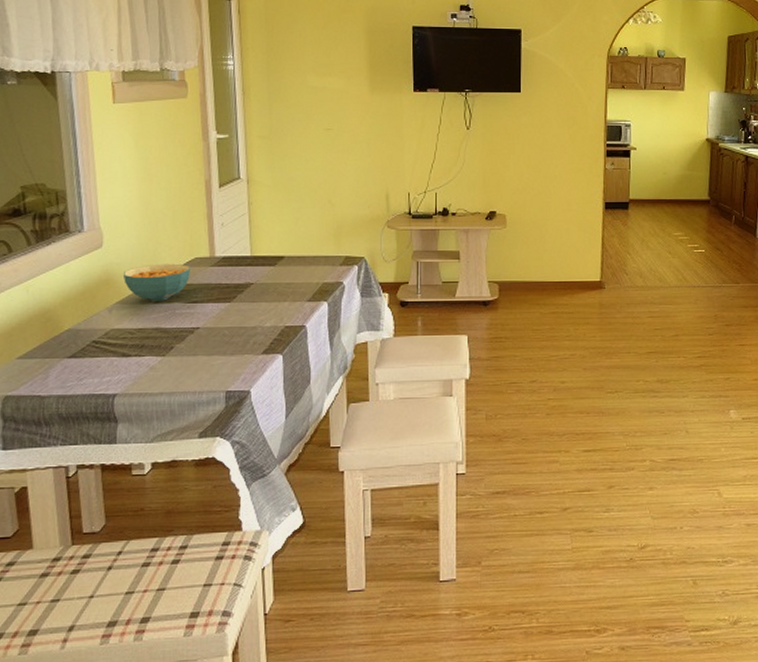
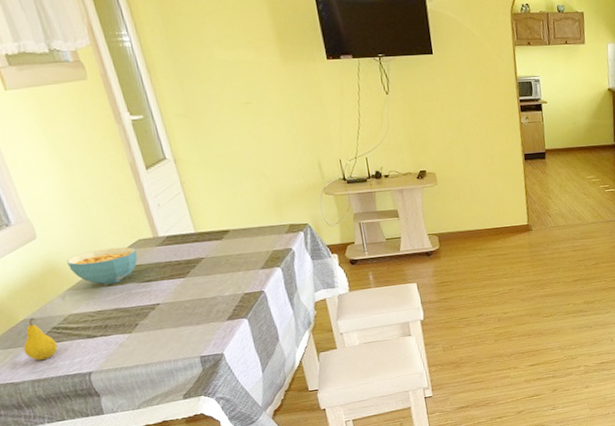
fruit: none [59,328,92,375] -> present [23,317,58,361]

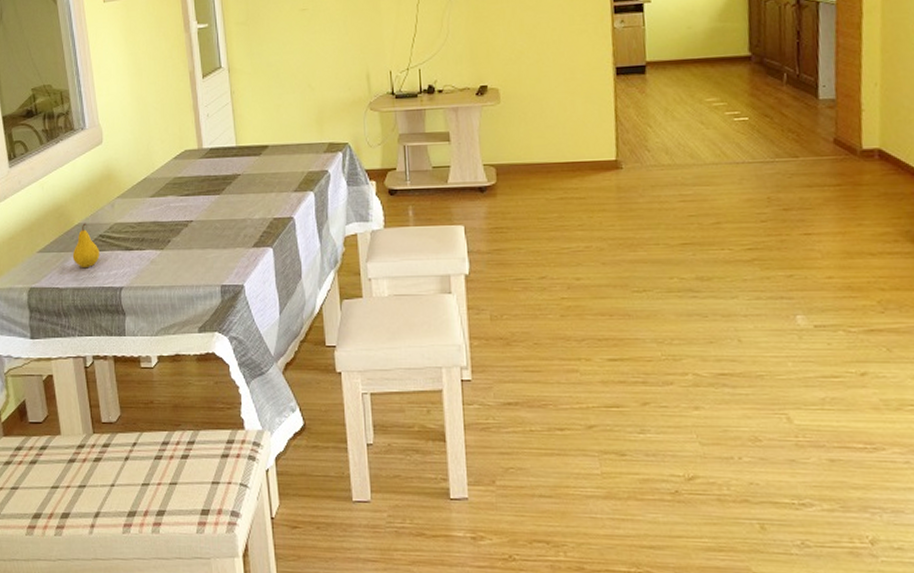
cereal bowl: present [66,246,138,285] -> none [121,156,181,195]

